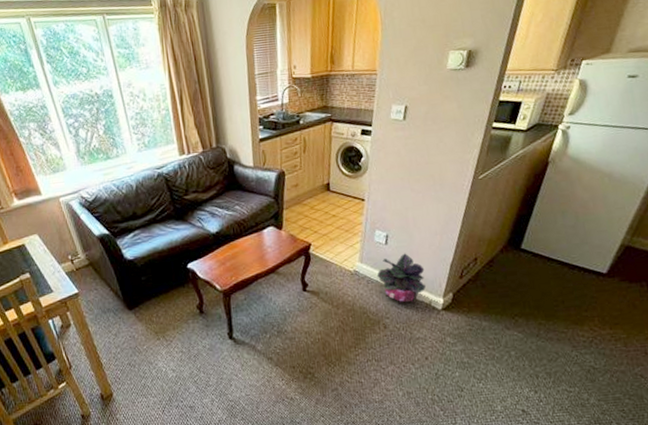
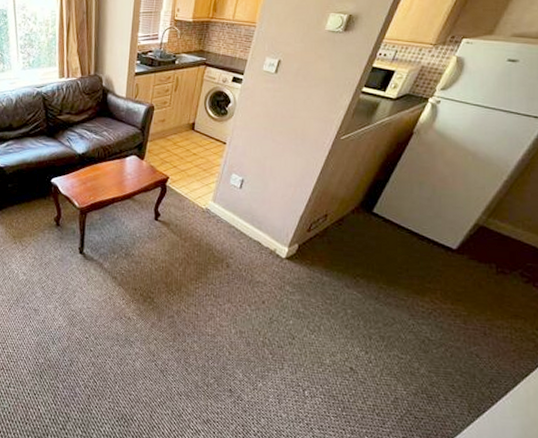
potted plant: present [376,253,426,305] -> none [227,199,274,250]

